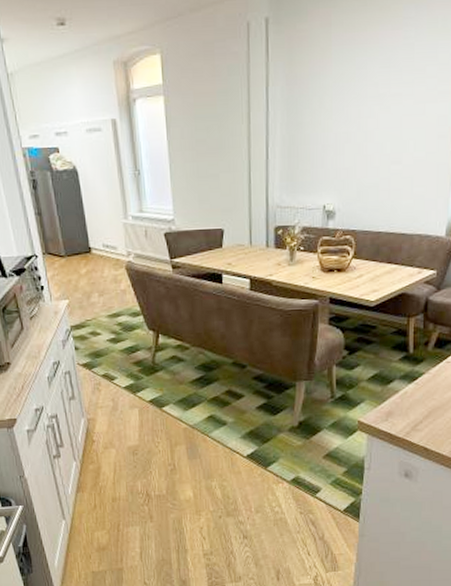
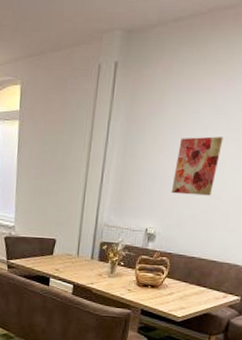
wall art: none [346,93,397,163] -> present [171,136,224,196]

